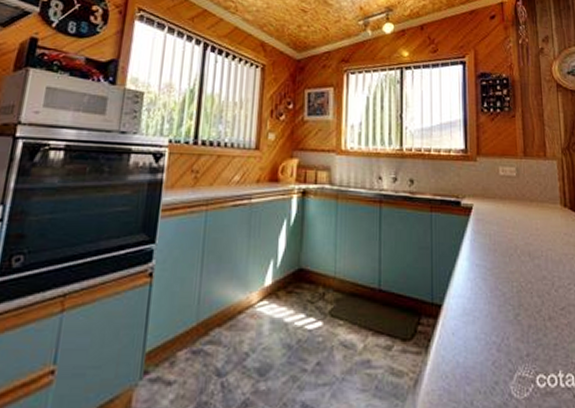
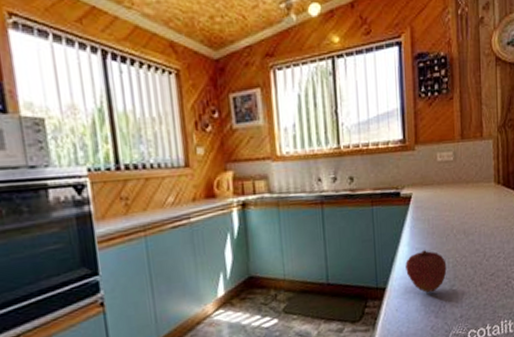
fruit: none [464,268,510,319] -> present [405,250,447,293]

